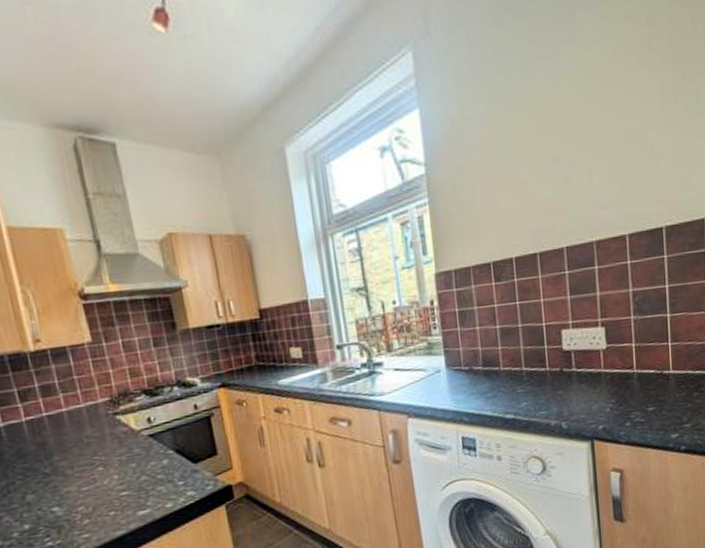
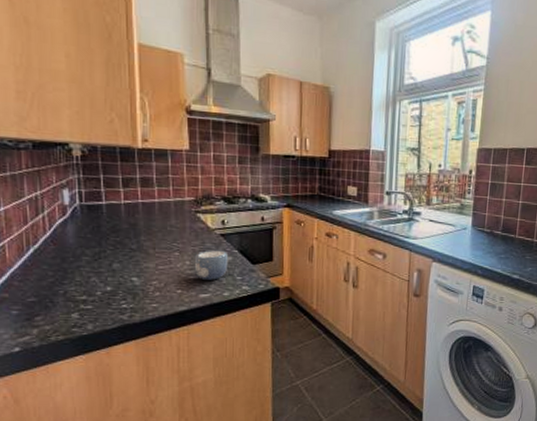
mug: none [122,453,166,494] -> present [194,250,229,280]

